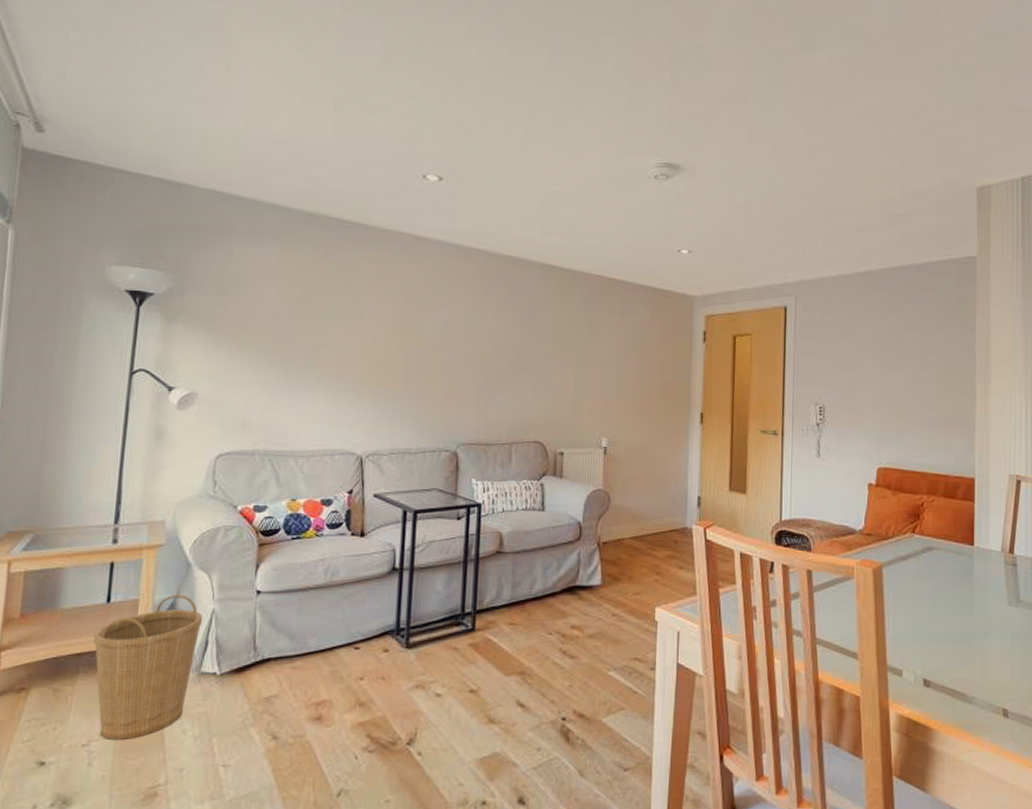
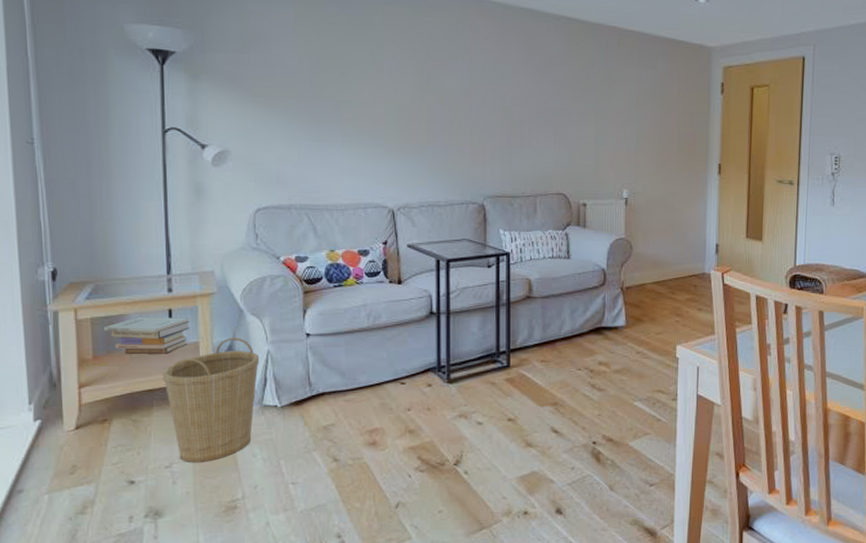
books: none [36,571,132,614] -> present [103,317,190,355]

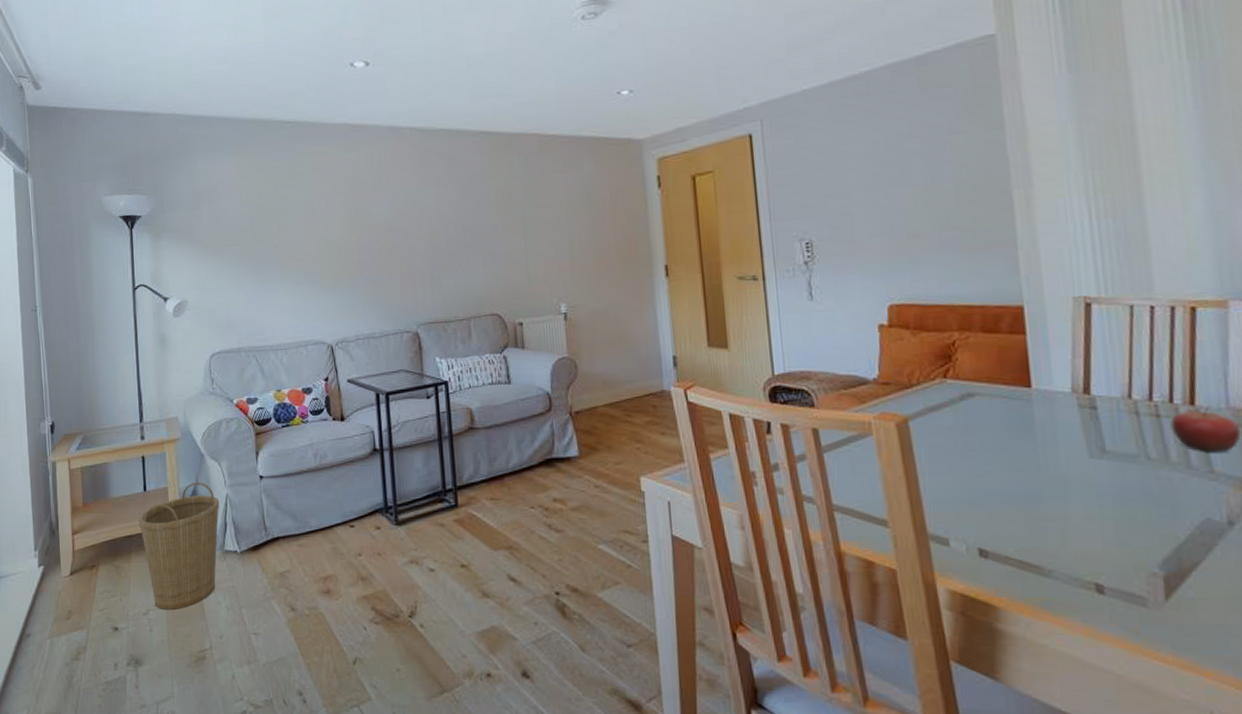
books: present [103,317,190,355] -> none [90,464,160,502]

